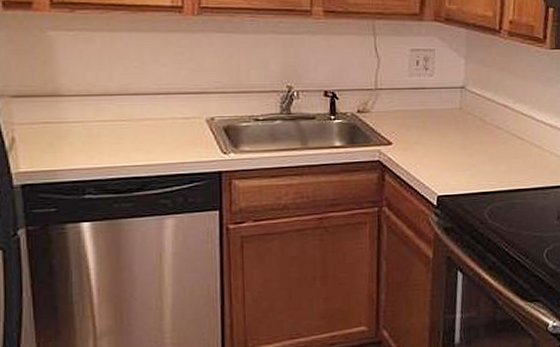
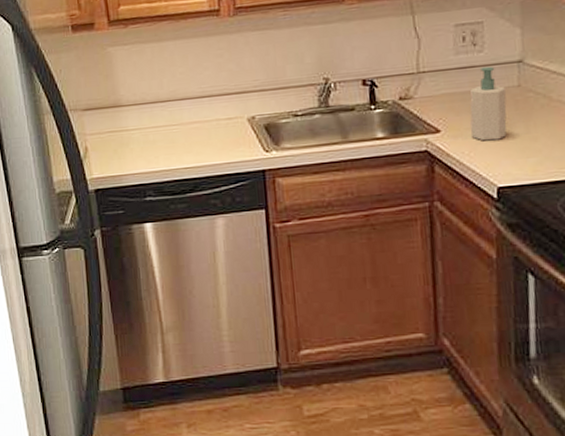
soap bottle: none [418,89,450,155] -> present [469,66,507,141]

